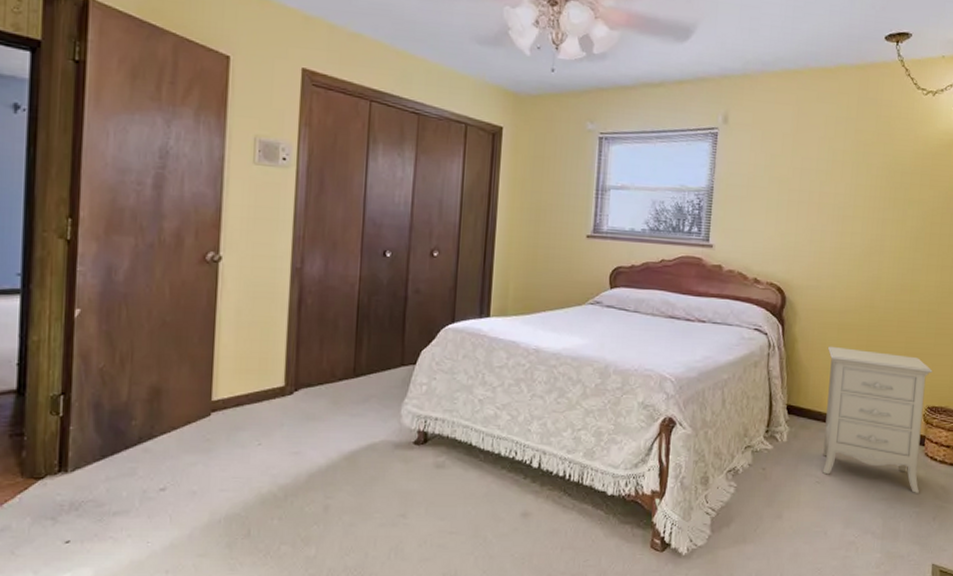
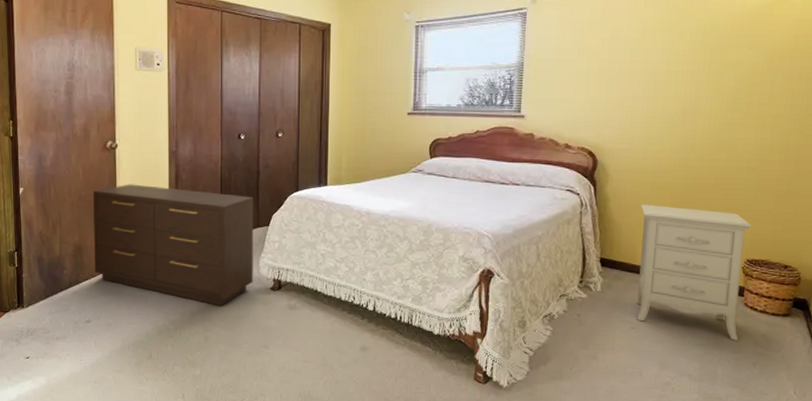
dresser: none [178,308,399,466] -> present [93,184,254,307]

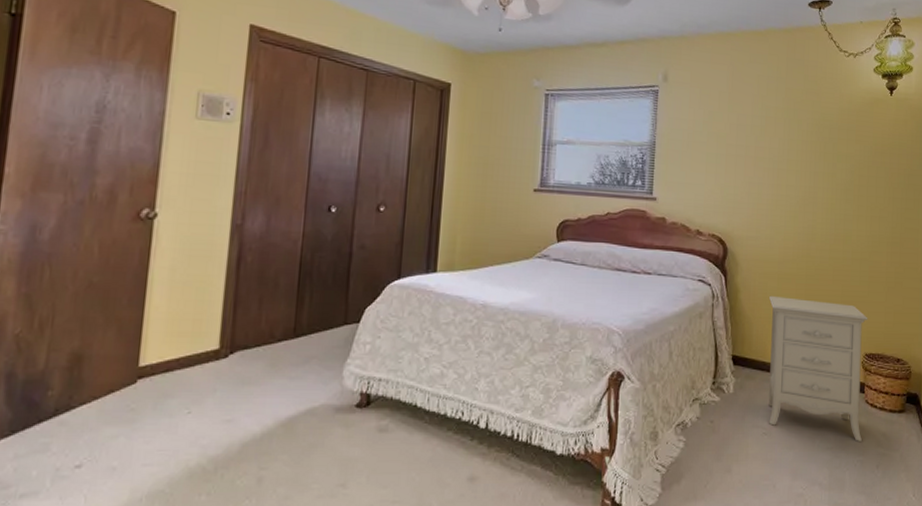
dresser: present [93,184,254,307] -> none [99,267,343,433]

